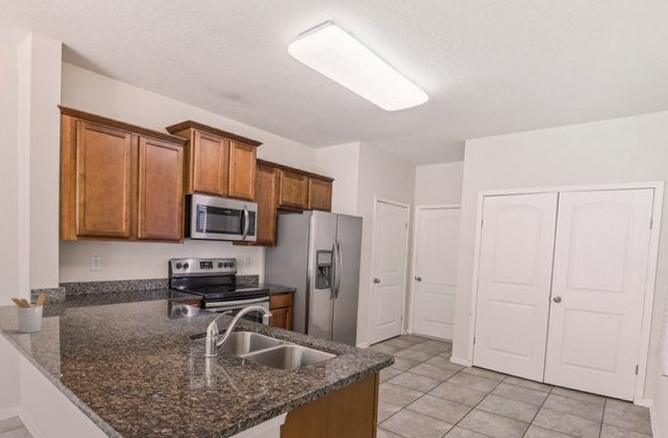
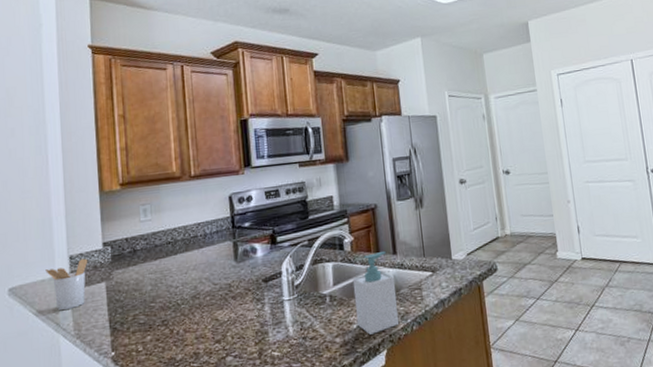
soap bottle: none [265,330,303,398] -> present [352,252,400,335]

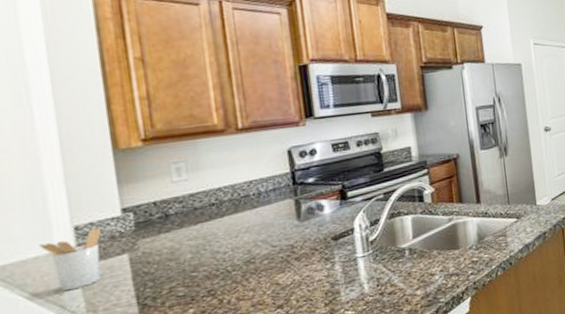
soap bottle: present [352,252,400,335] -> none [433,201,484,284]

